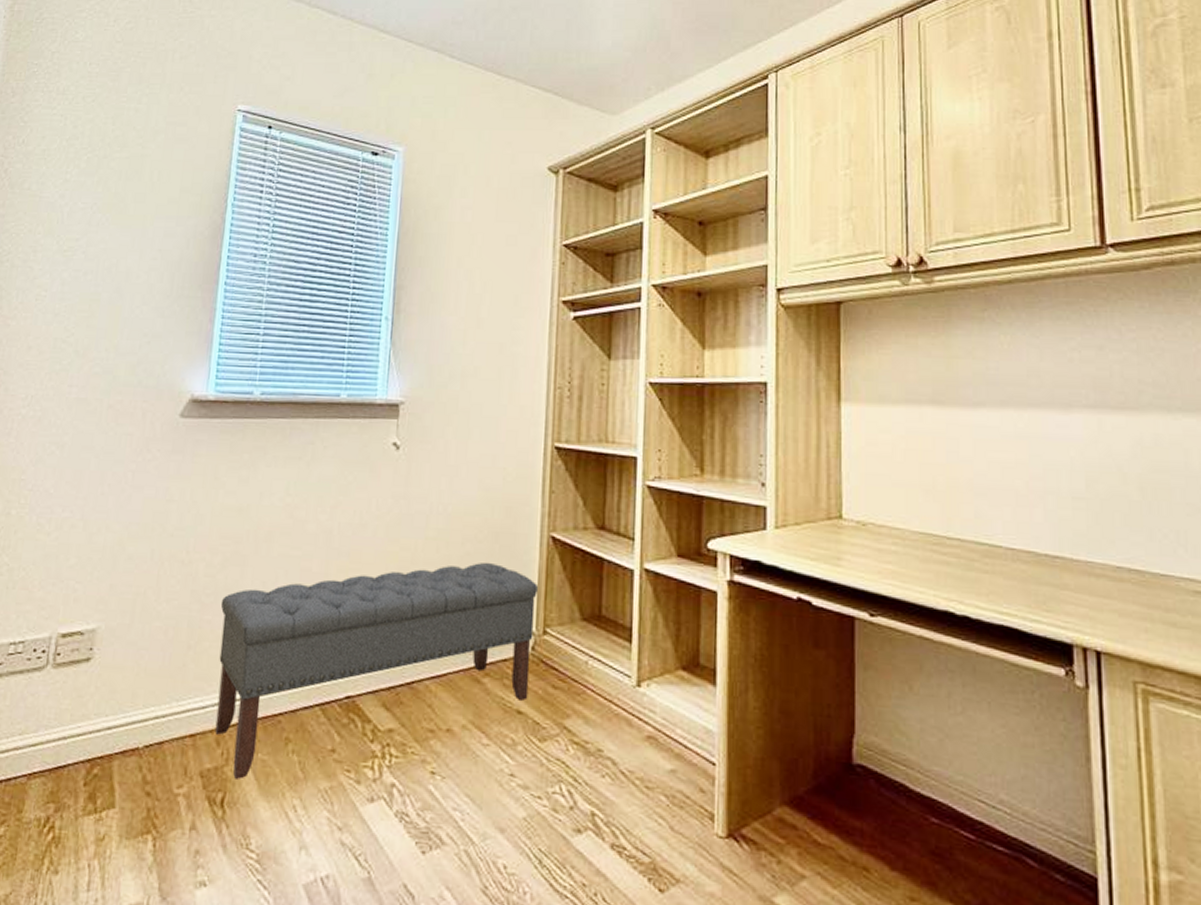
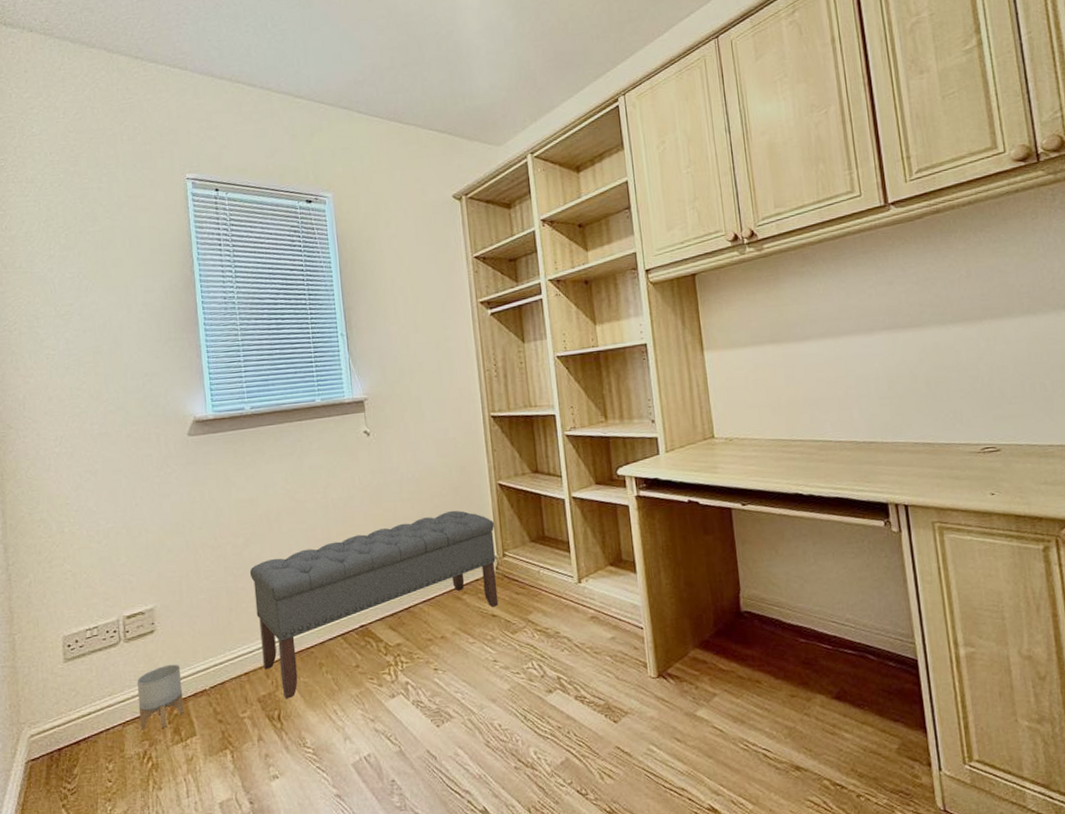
planter: none [48,706,114,791] -> present [136,664,184,731]

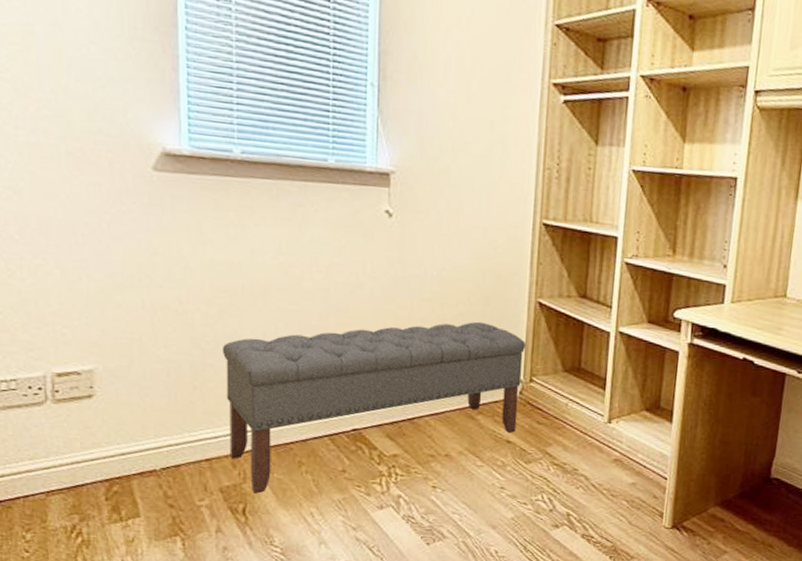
planter: present [136,664,184,731] -> none [66,436,126,505]

